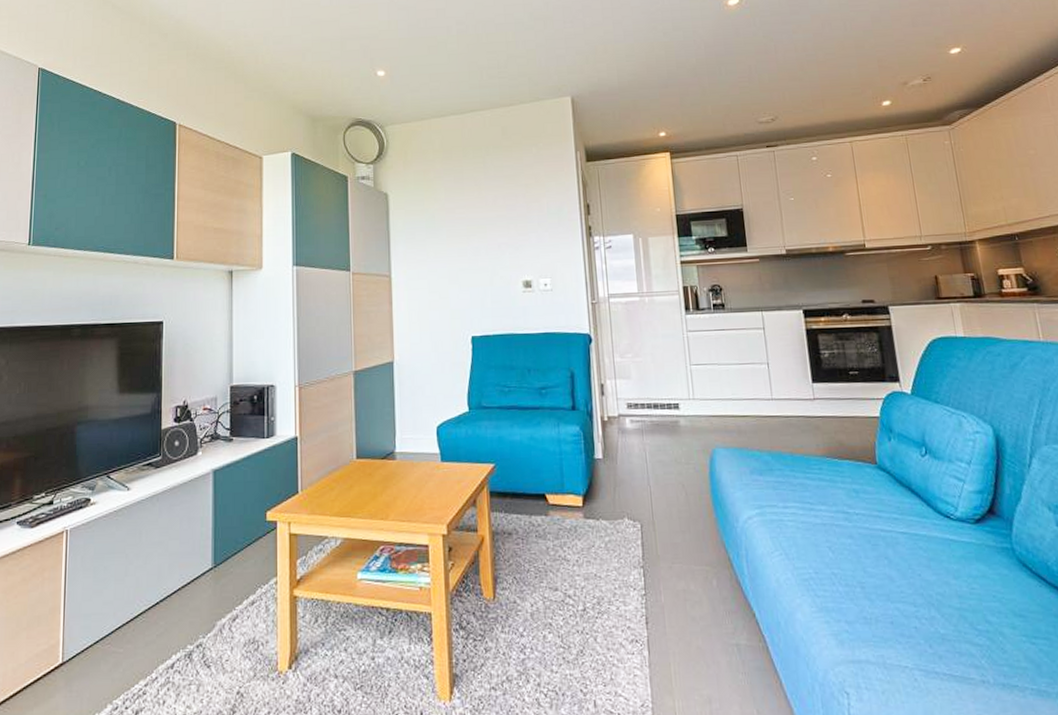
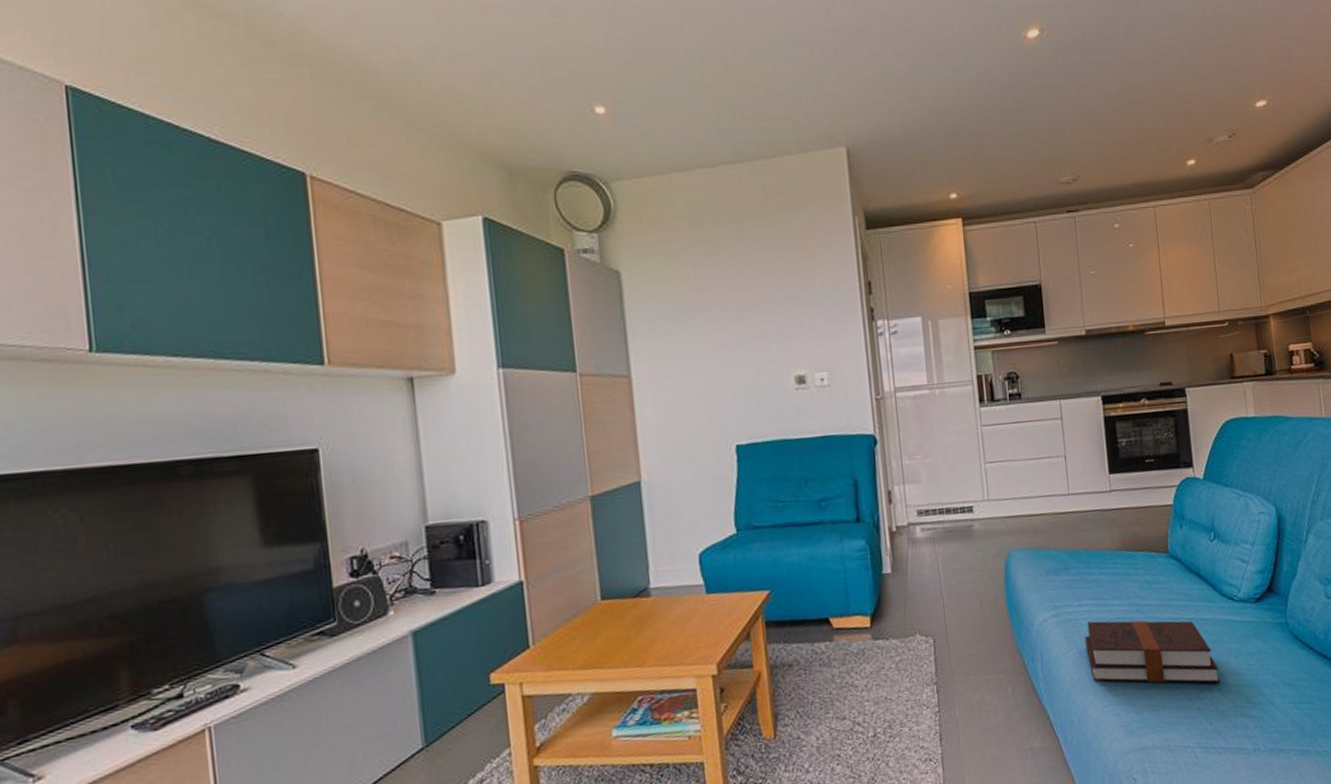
hardback book: none [790,524,939,603] -> present [1085,620,1220,683]

